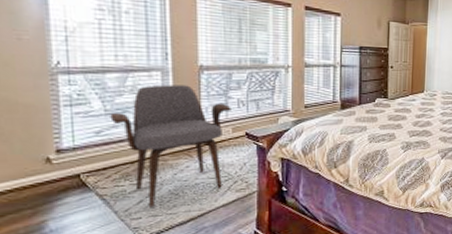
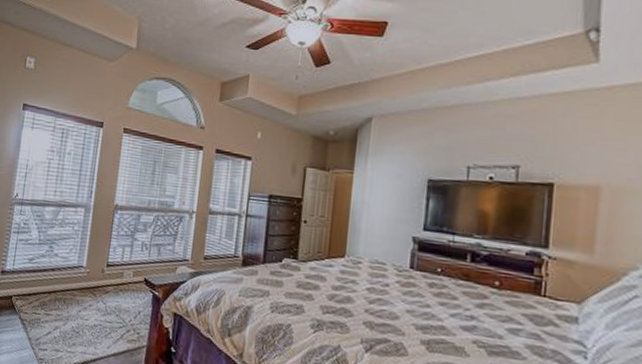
armchair: present [110,85,231,208] -> none [41,220,136,342]

